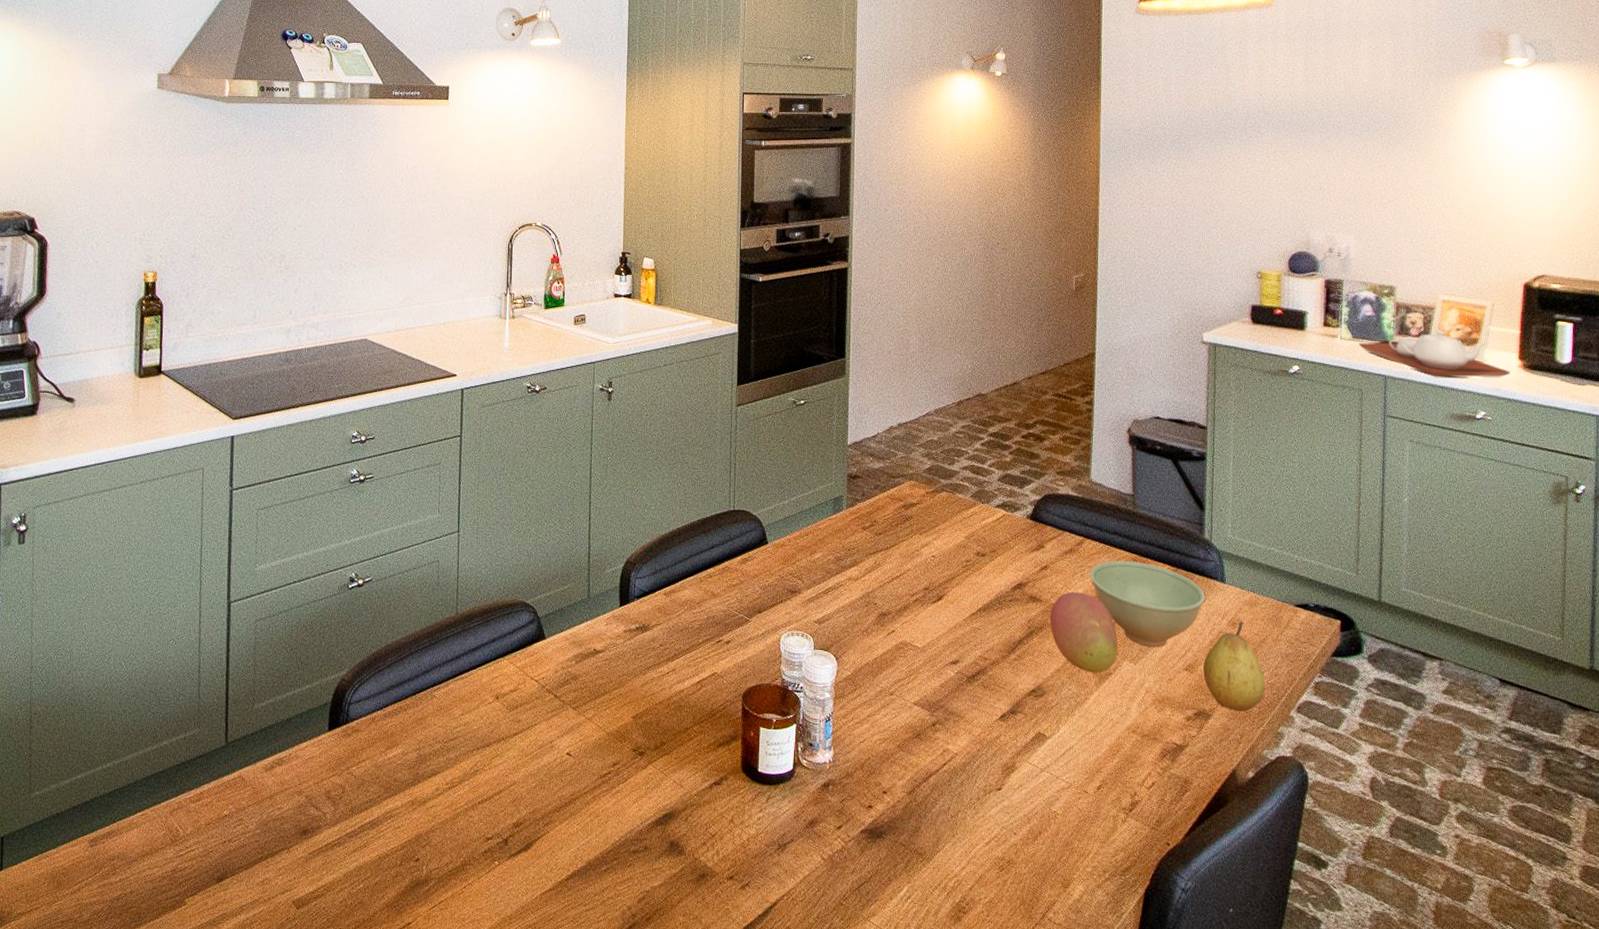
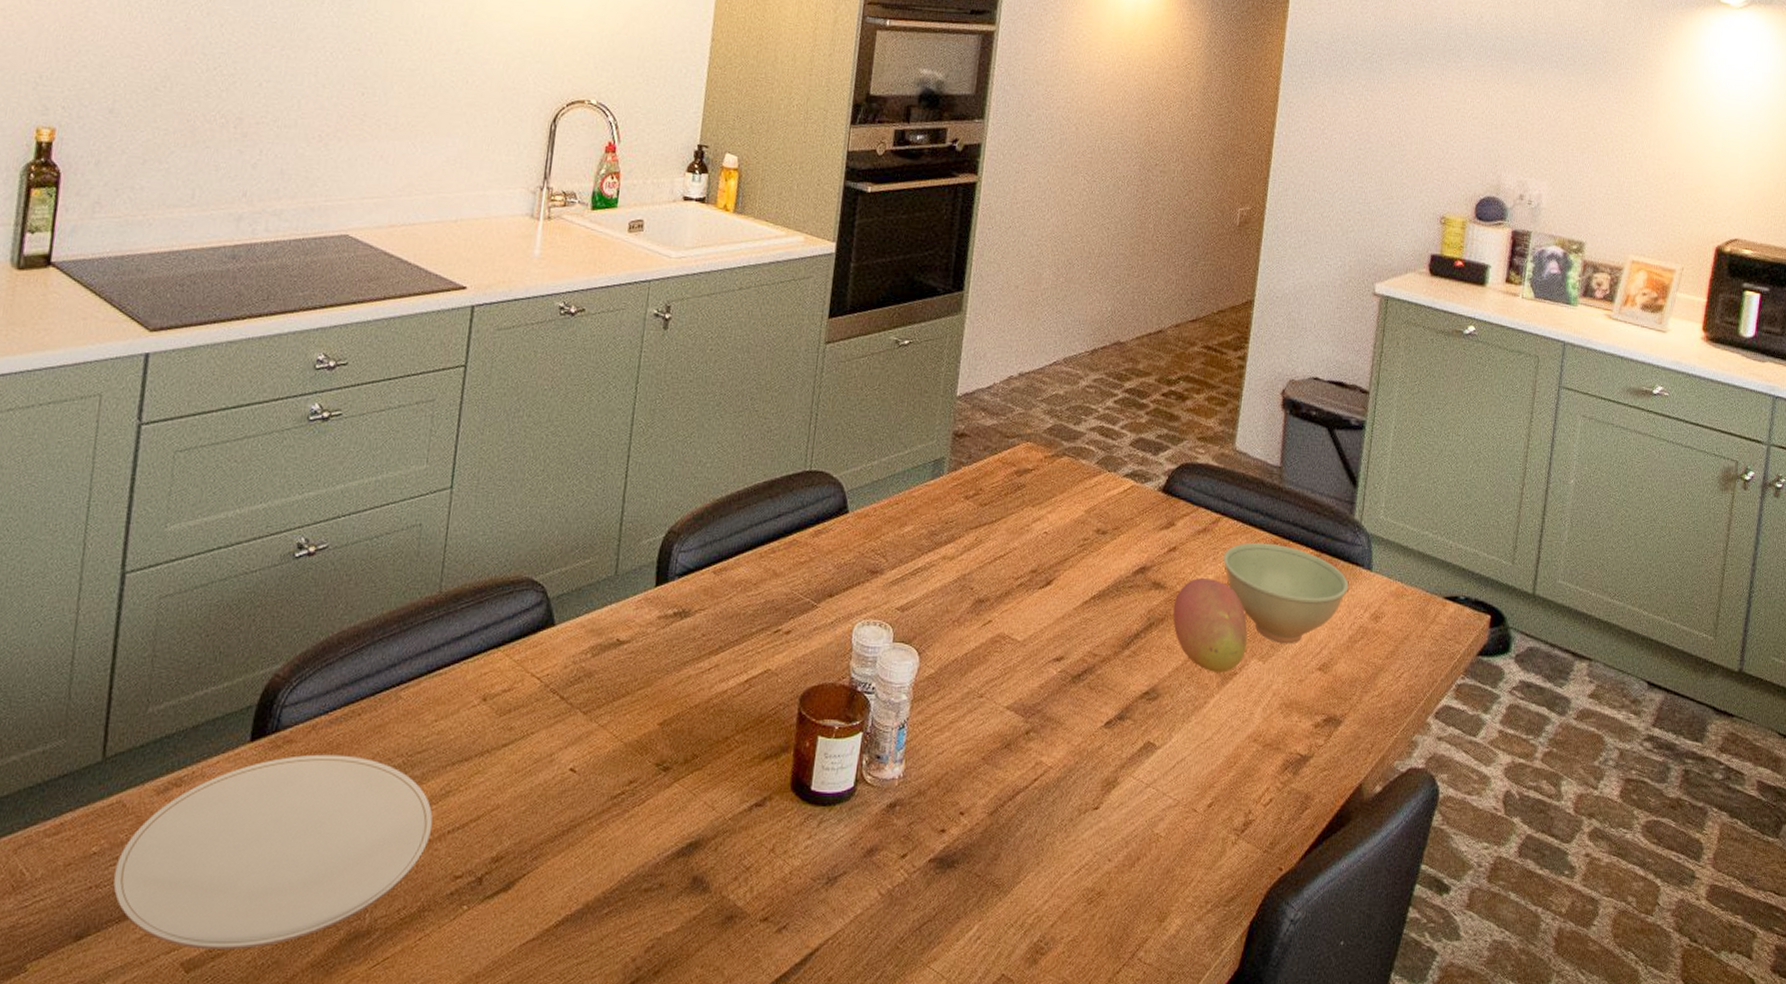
plate: none [241,741,467,892] -> present [113,754,433,949]
fruit: present [1203,620,1265,712] -> none [1338,614,1404,718]
tea set: present [1358,327,1510,378] -> none [1539,288,1692,350]

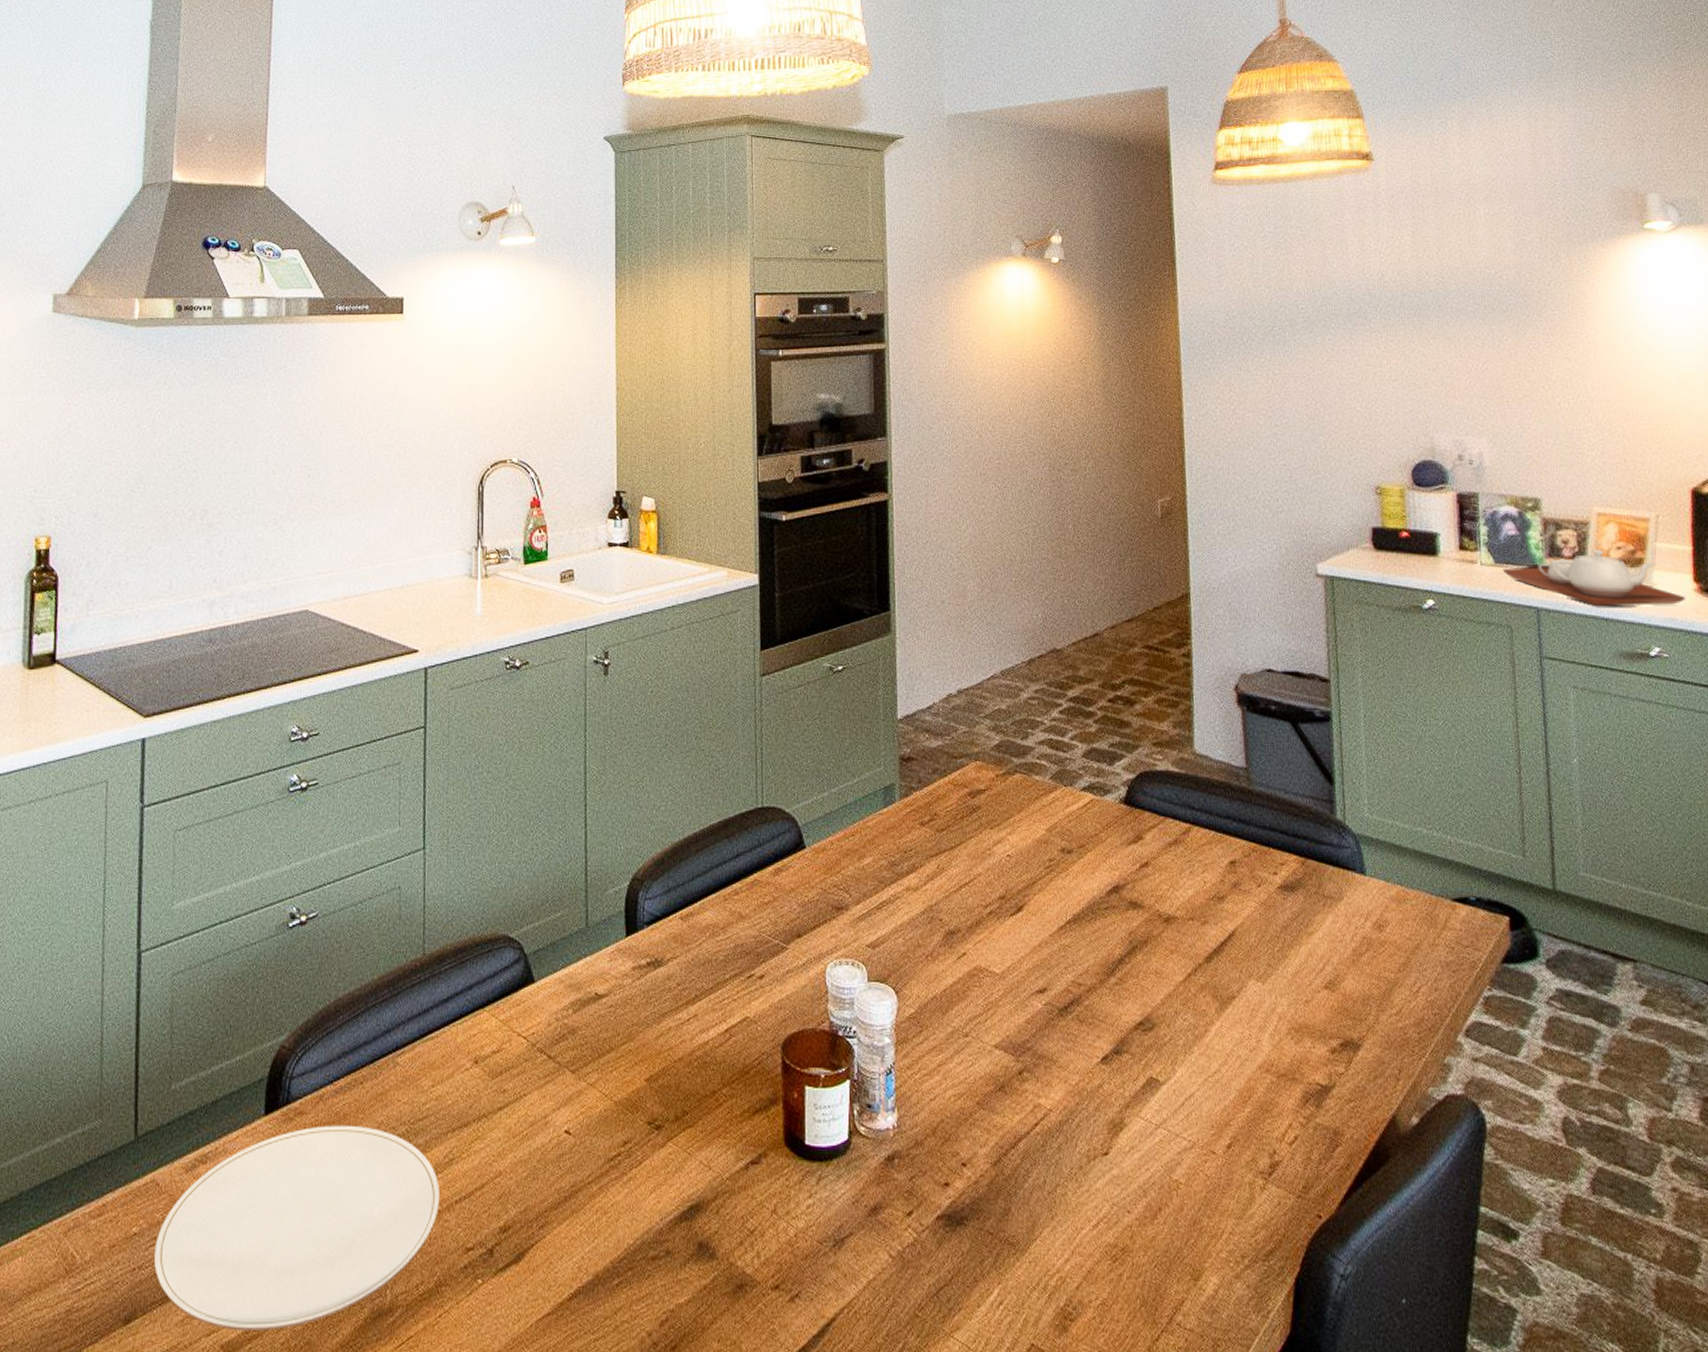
fruit: present [1173,578,1248,673] -> none [1155,894,1241,997]
bowl: present [1223,542,1349,643] -> none [1200,851,1343,960]
tea set: none [1539,288,1692,350] -> present [1502,547,1685,607]

